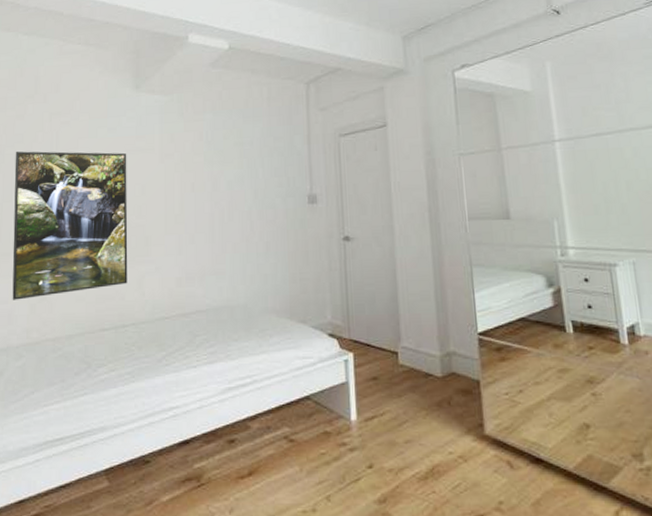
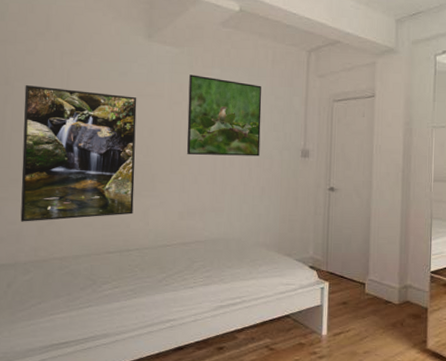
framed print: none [180,122,261,211] -> present [187,74,262,157]

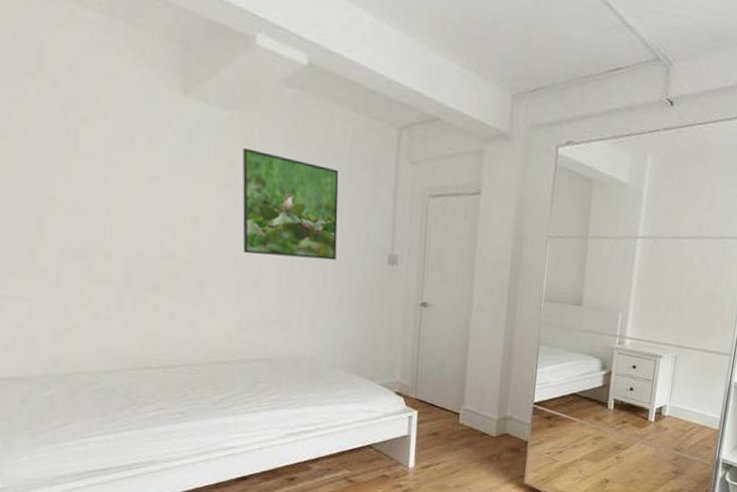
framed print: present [20,85,137,222] -> none [16,146,178,327]

